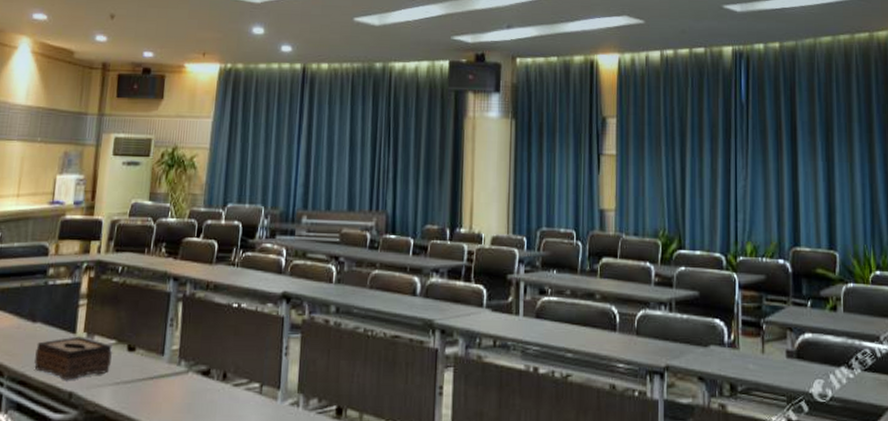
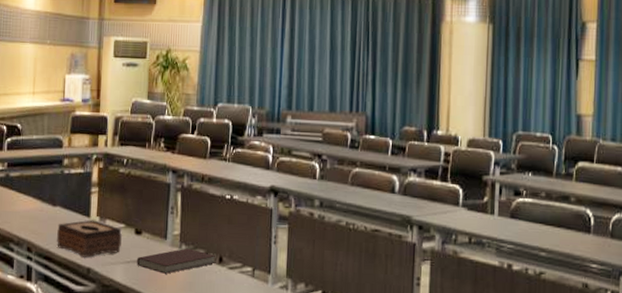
notebook: none [128,364,219,395] -> present [137,248,216,274]

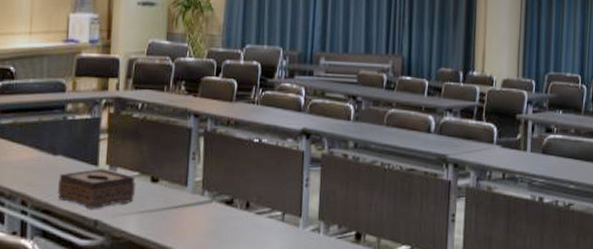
notebook: present [137,248,216,274] -> none [153,194,242,222]

